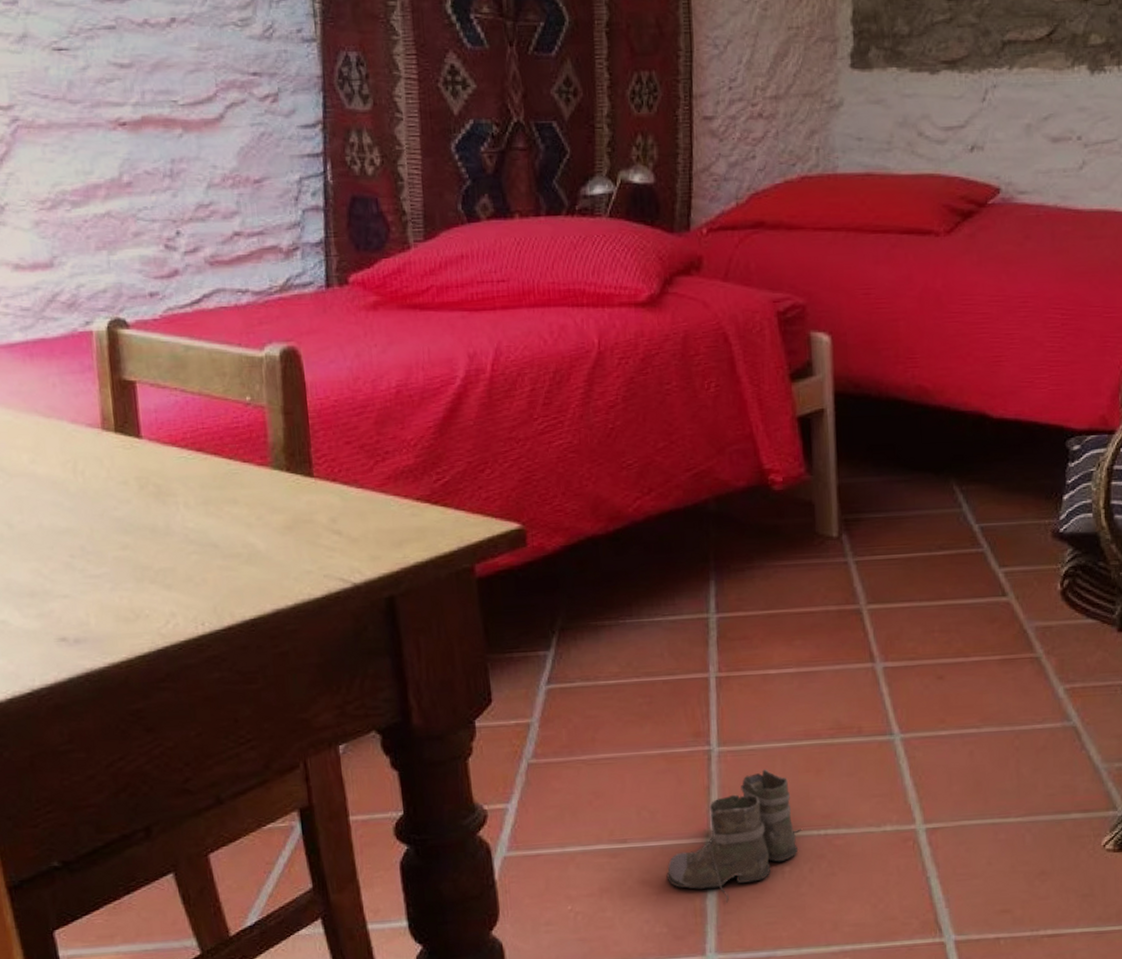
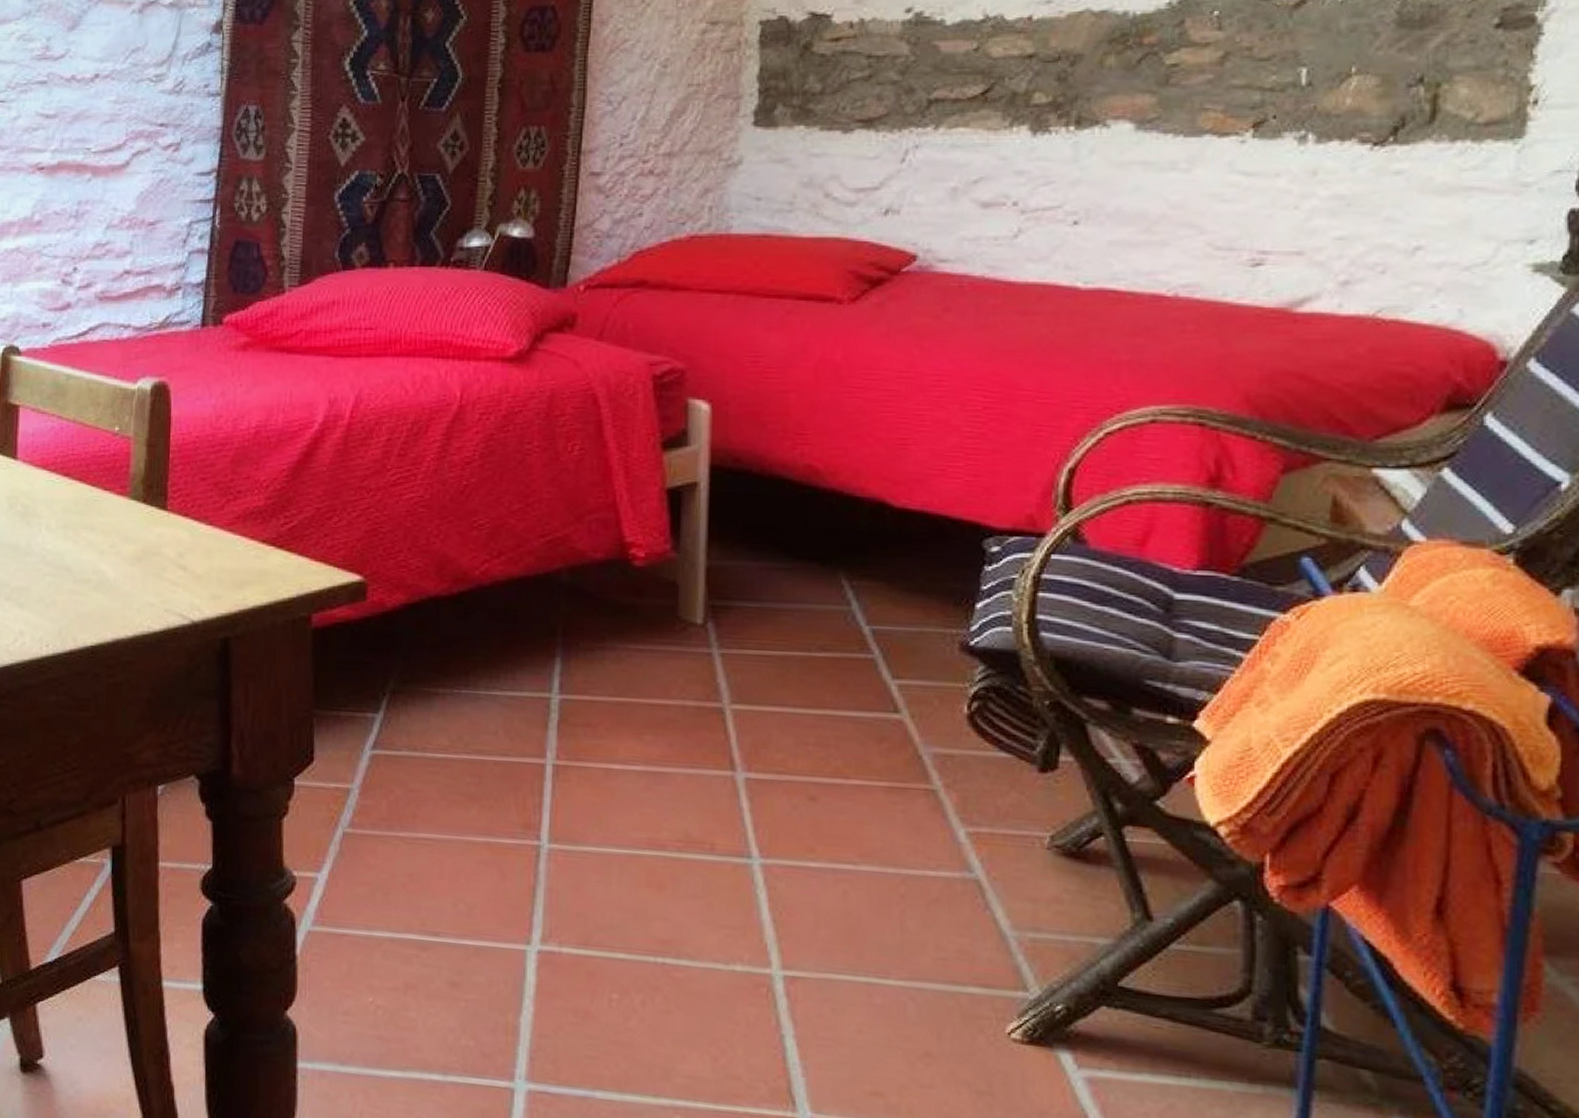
boots: present [666,769,801,903] -> none [479,876,636,1024]

